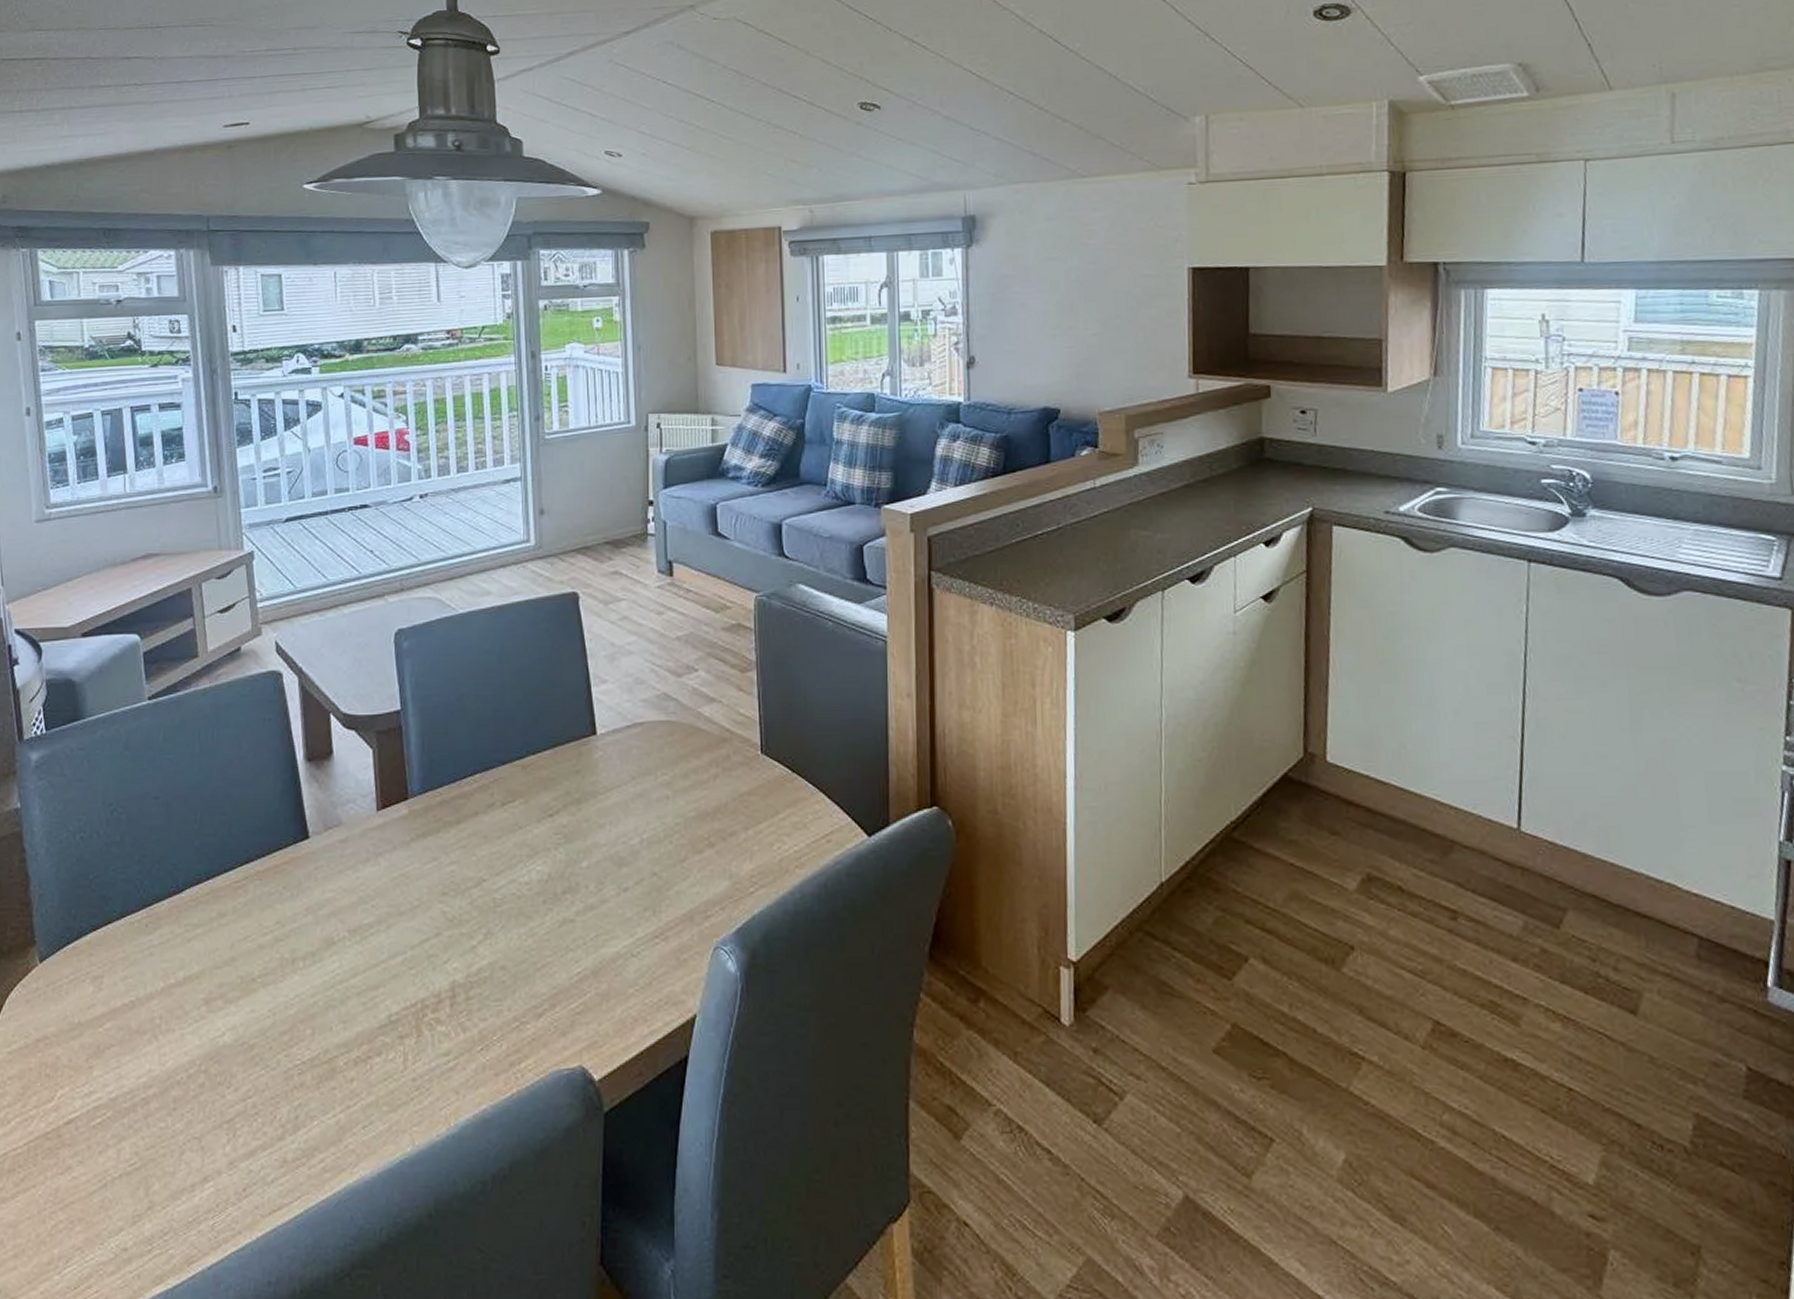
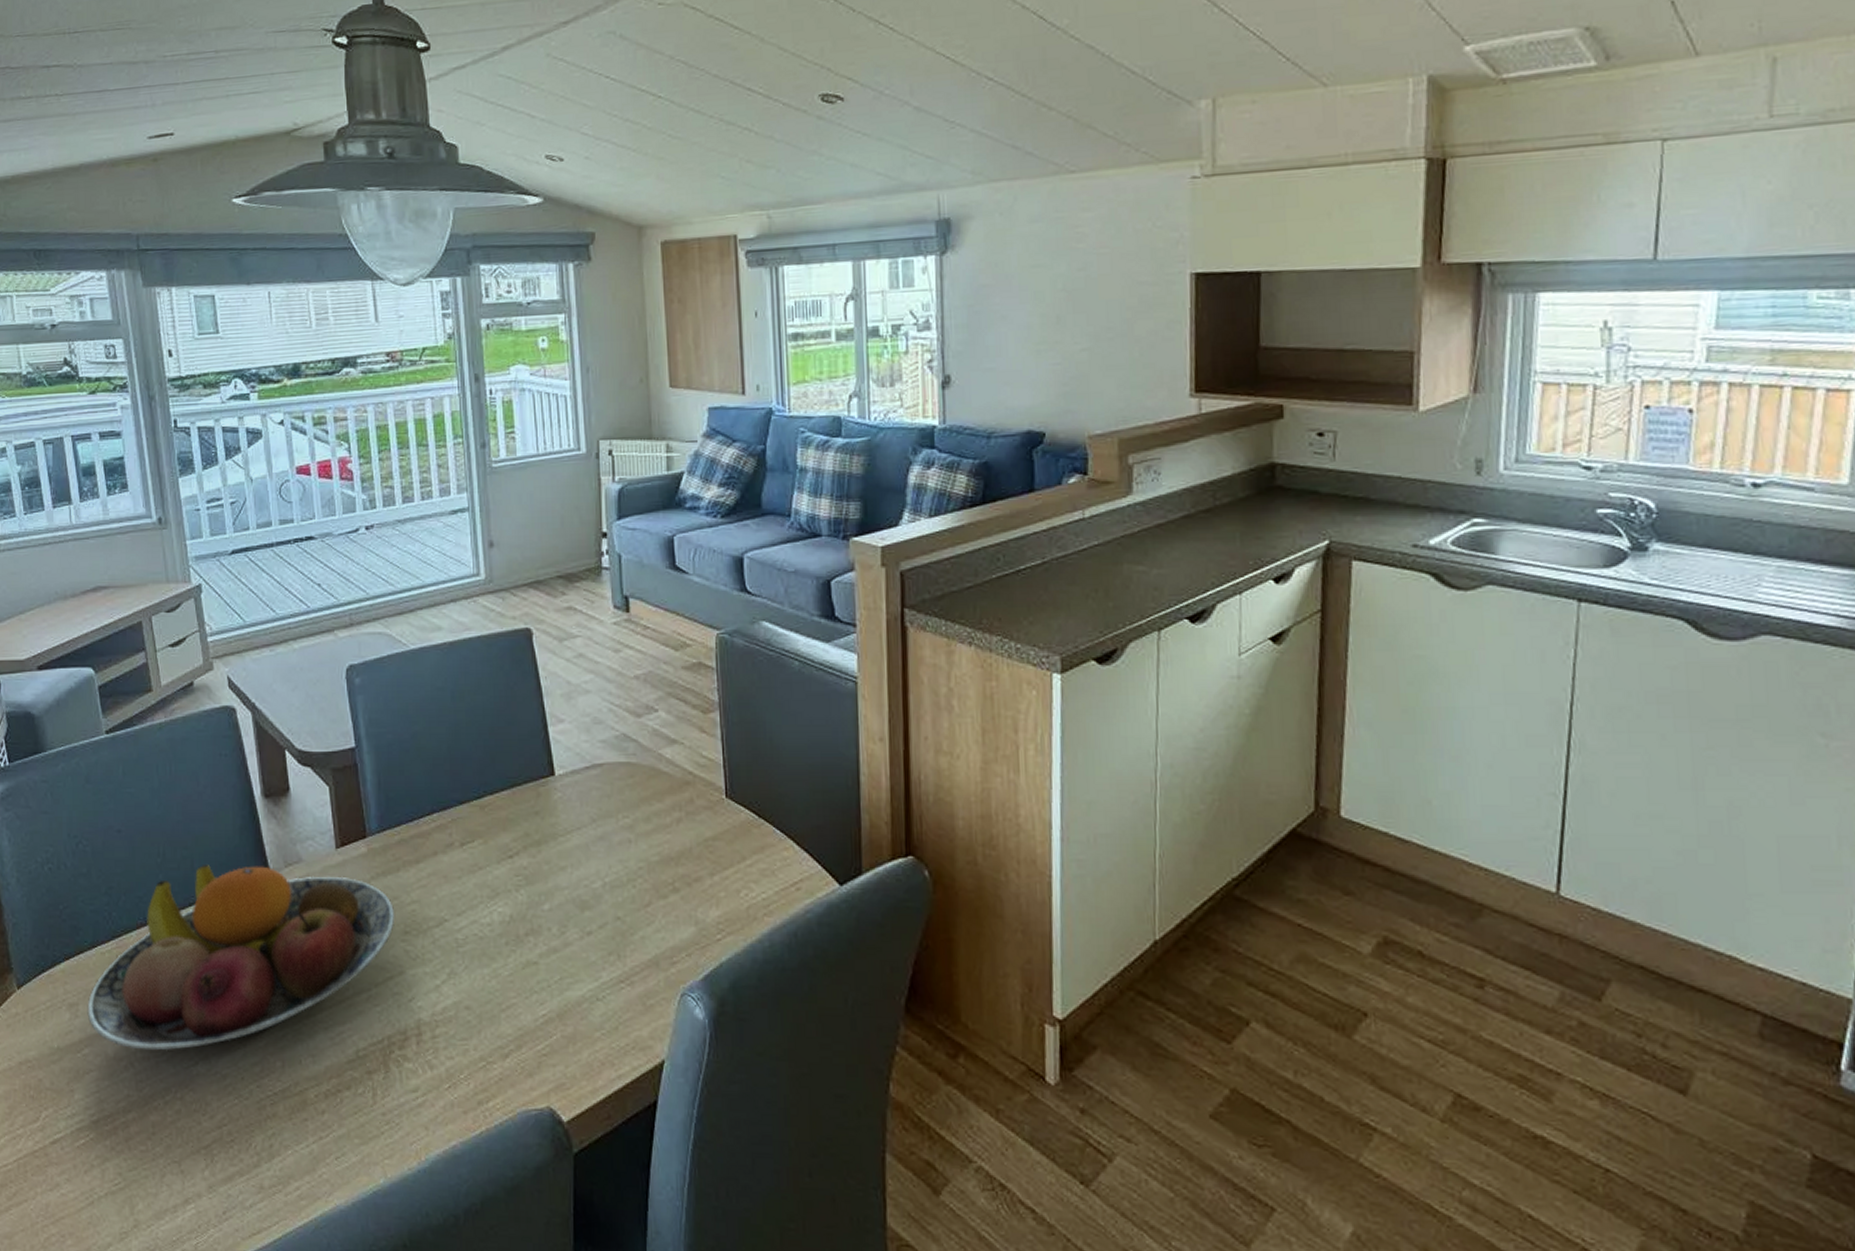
fruit bowl: none [111,830,434,1023] -> present [87,865,396,1051]

